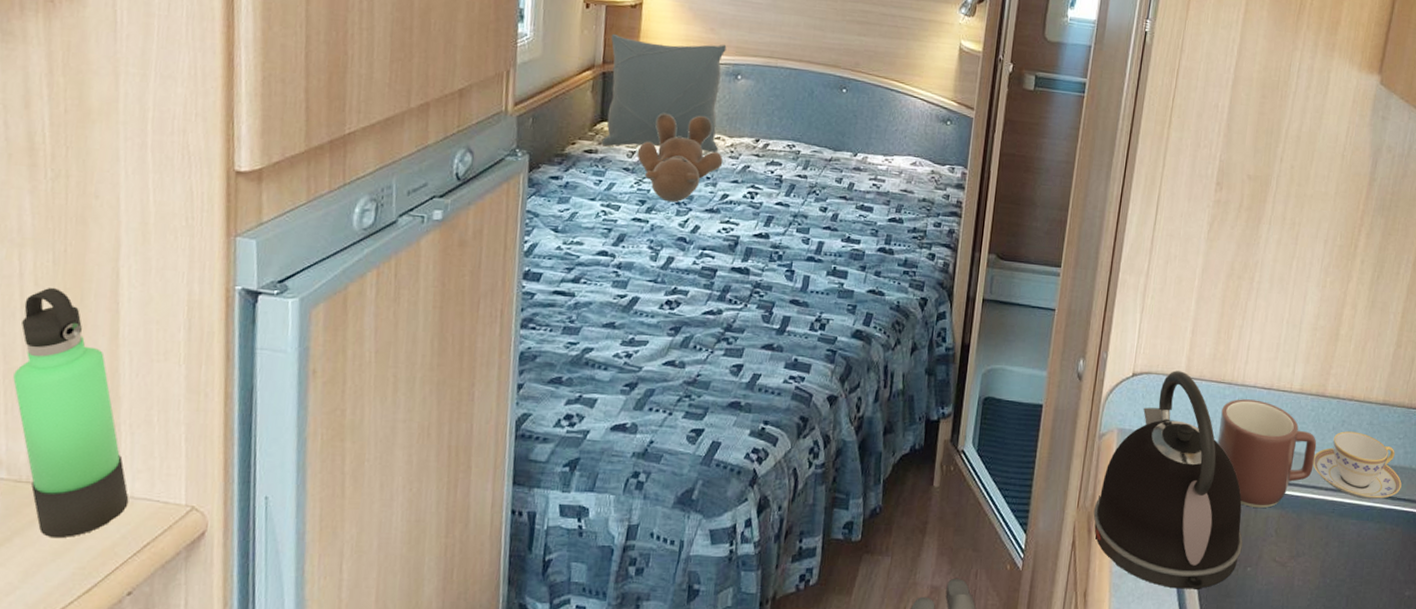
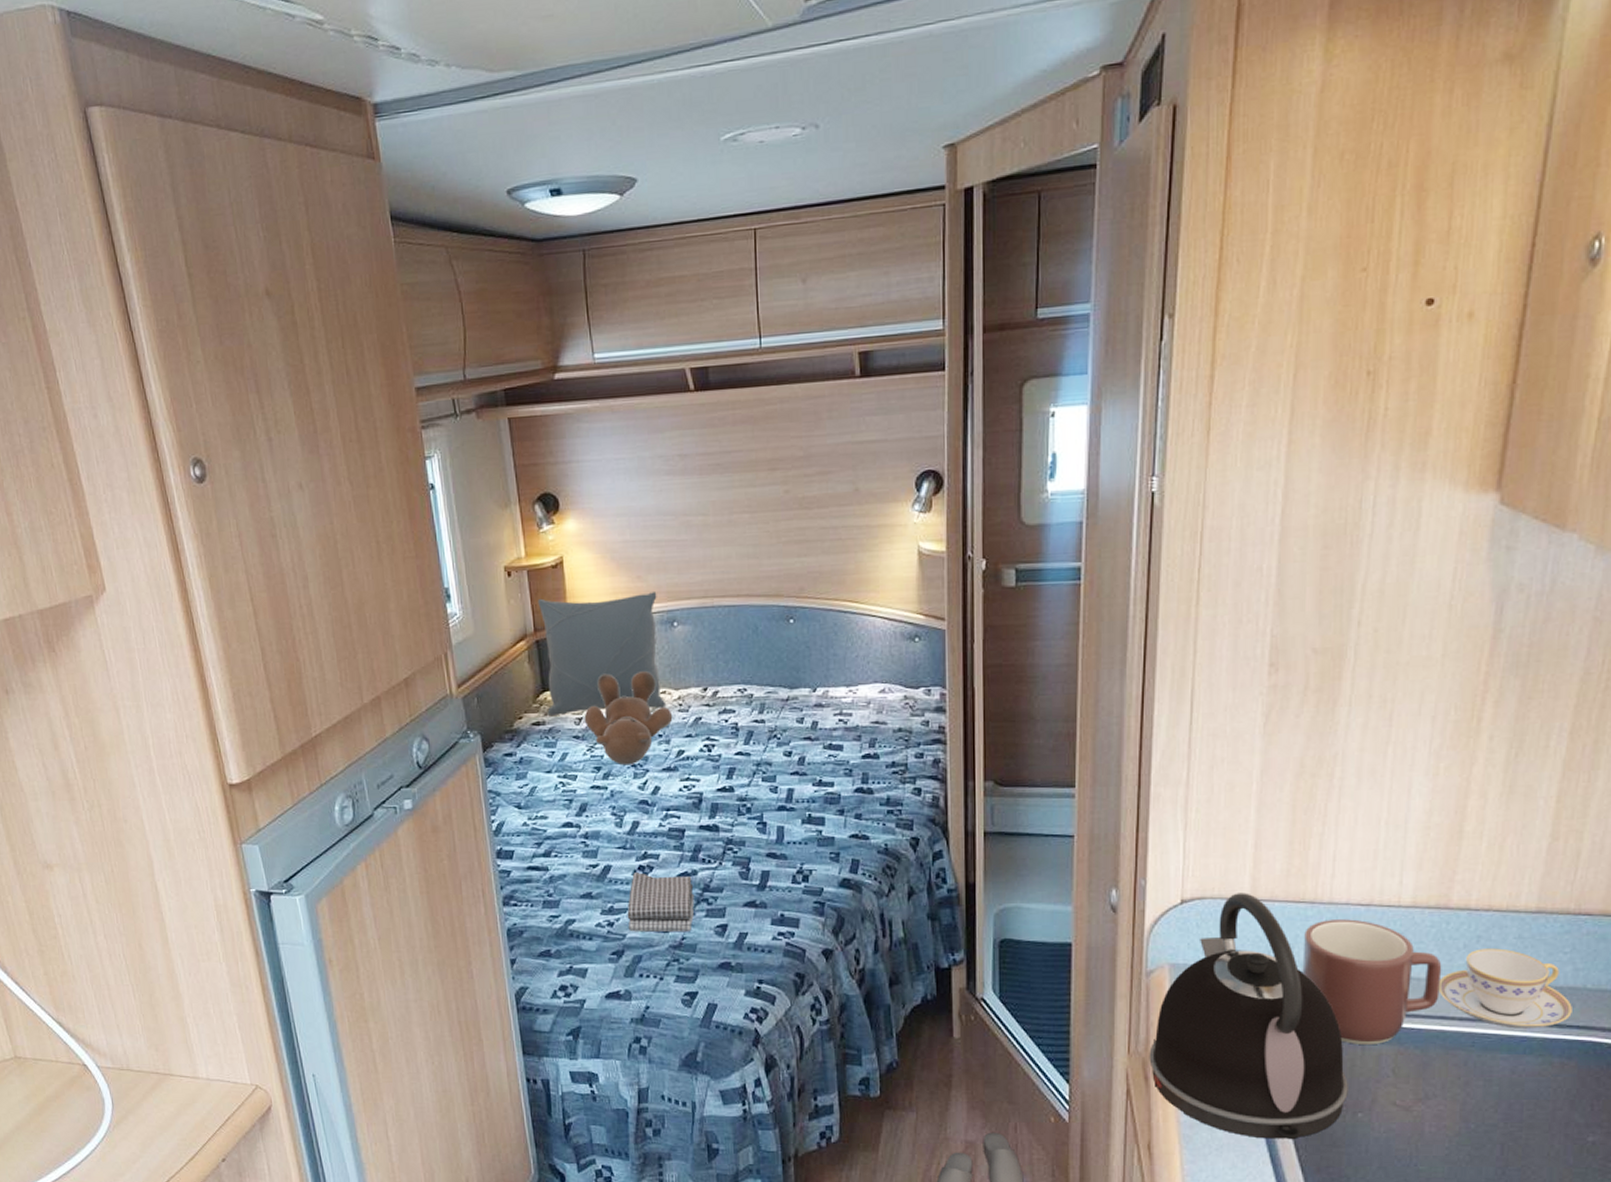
thermos bottle: present [13,288,129,539] -> none [92,904,207,1116]
towel: none [646,305,717,369] -> present [627,871,695,932]

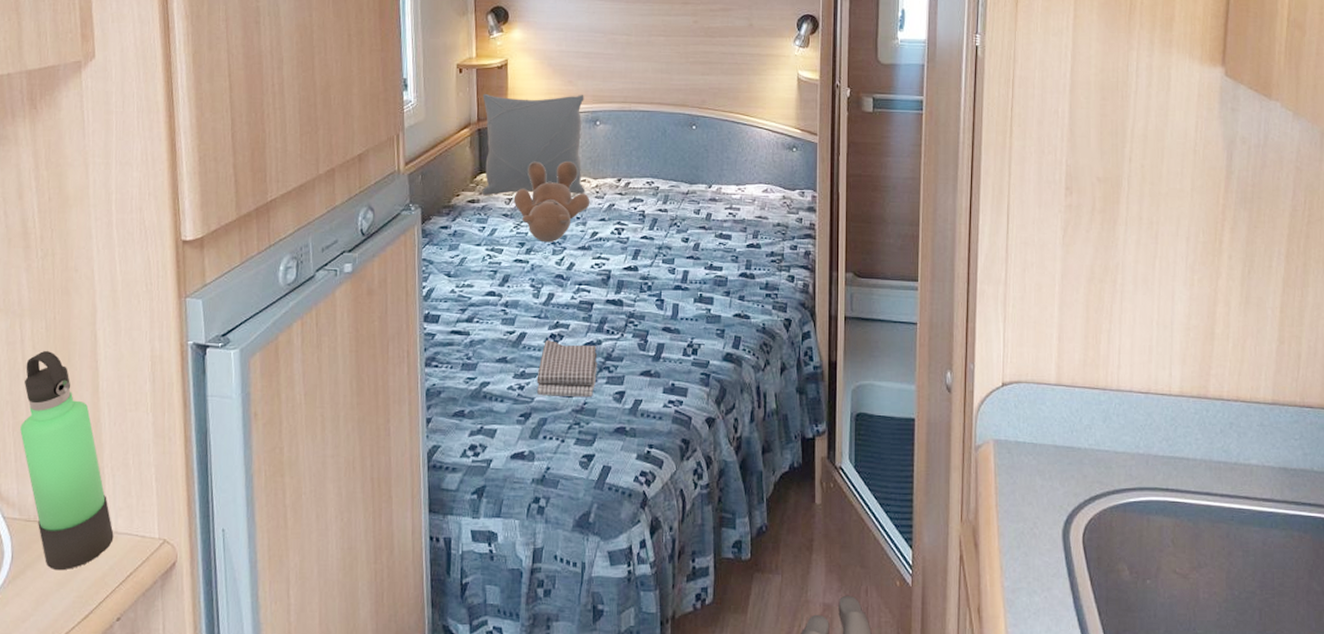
thermos bottle: none [92,904,207,1116] -> present [20,351,114,571]
kettle: present [1149,893,1348,1139] -> none [978,378,1138,604]
mug: present [1302,919,1442,1046] -> none [1098,404,1205,518]
teacup: present [1438,948,1572,1029] -> none [1203,434,1305,505]

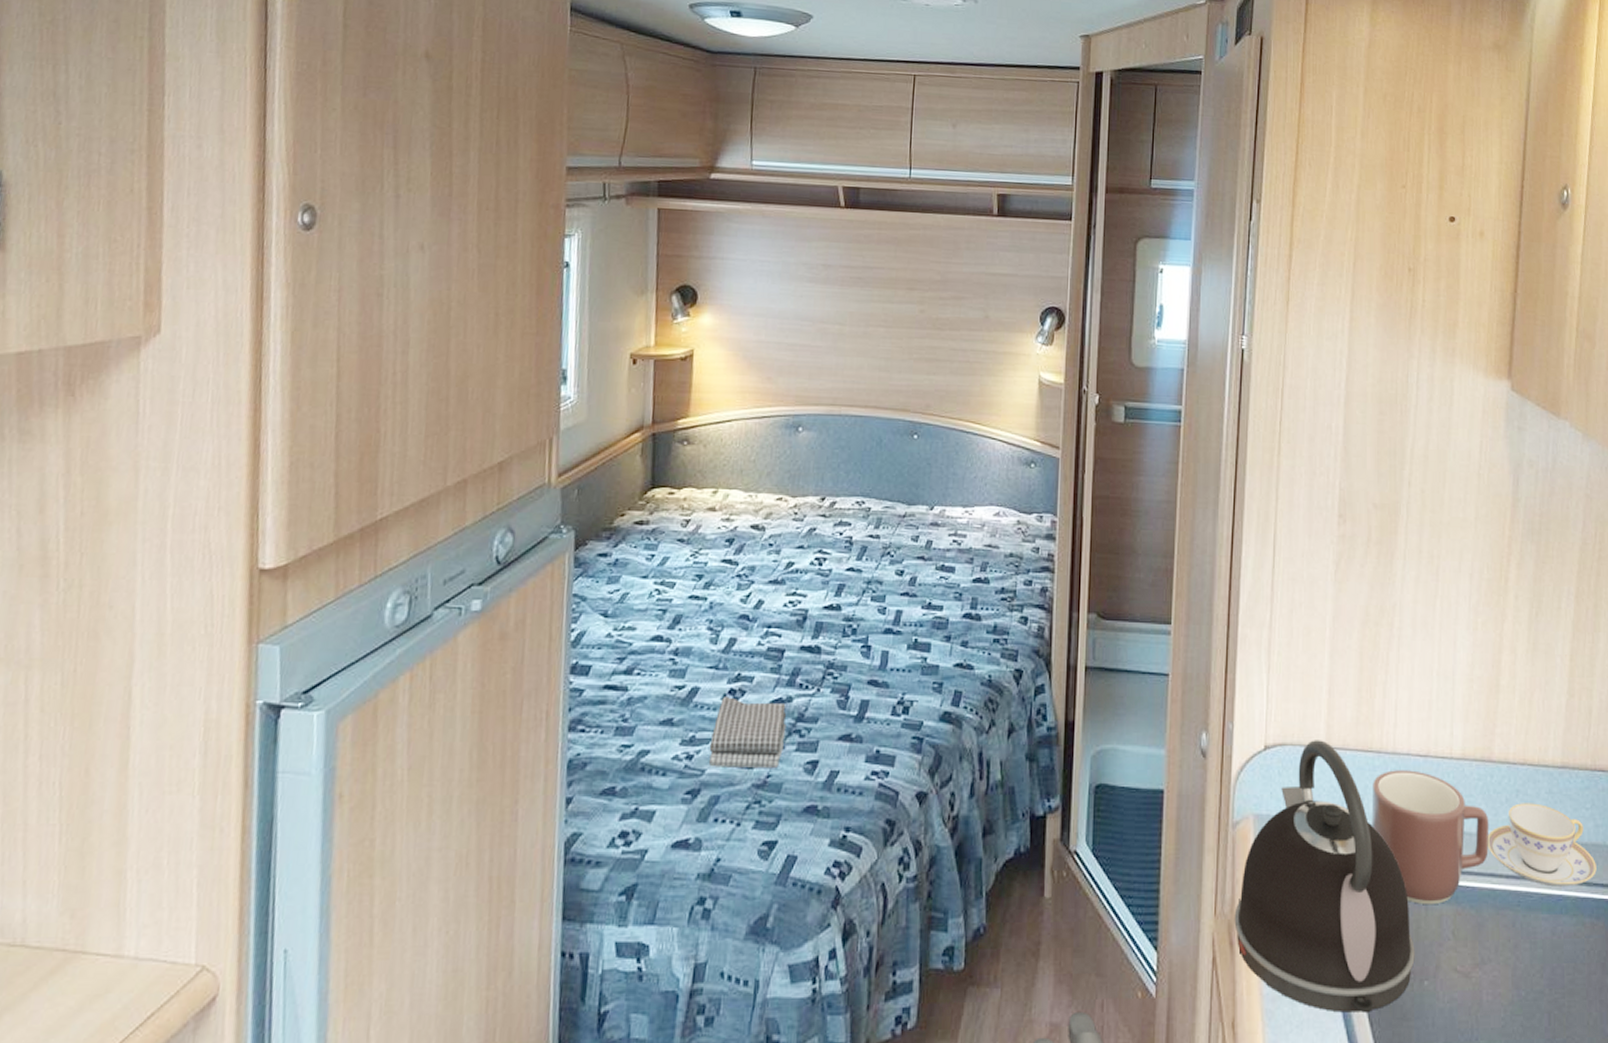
thermos bottle: present [20,351,114,571] -> none [12,714,133,1013]
pillow: present [482,93,586,196] -> none [653,390,785,516]
teddy bear: present [513,161,590,243] -> none [692,474,787,575]
kettle: none [978,378,1138,604] -> present [1234,740,1415,1013]
mug: none [1098,404,1205,518] -> present [1371,770,1489,905]
teacup: none [1203,434,1305,505] -> present [1487,803,1597,887]

